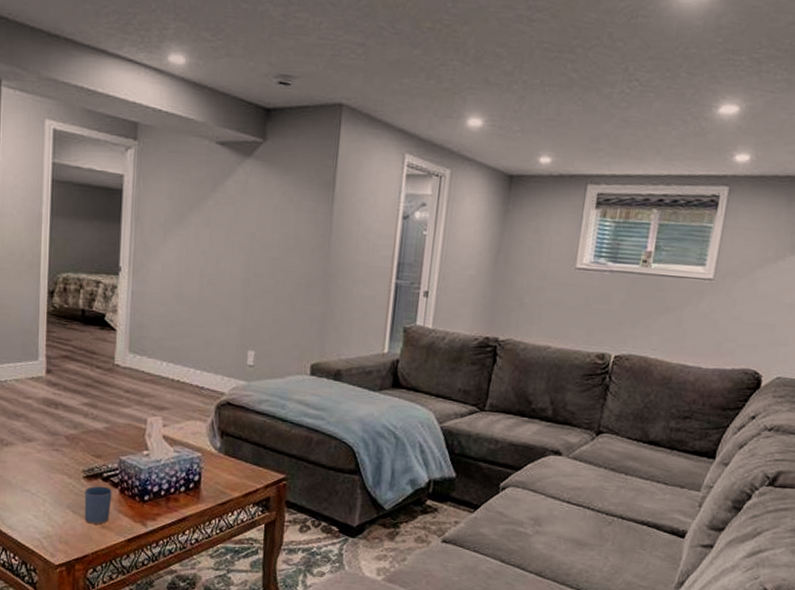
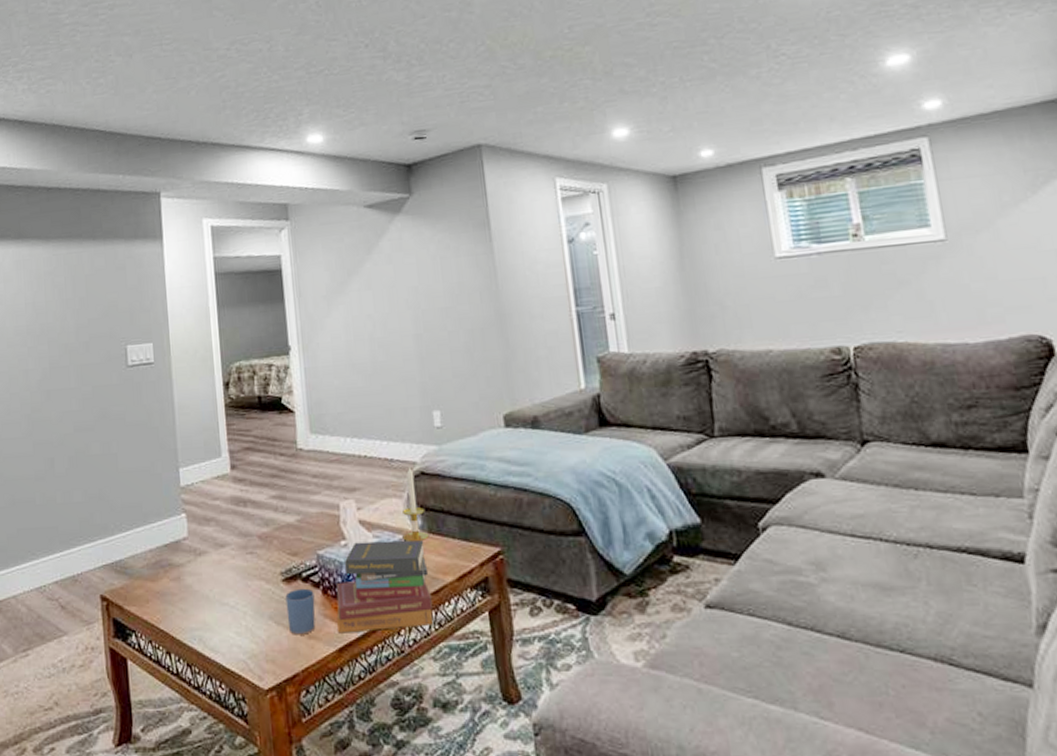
books: none [129,454,219,530] -> present [337,540,434,634]
candle: none [200,396,225,461] -> present [402,466,430,543]

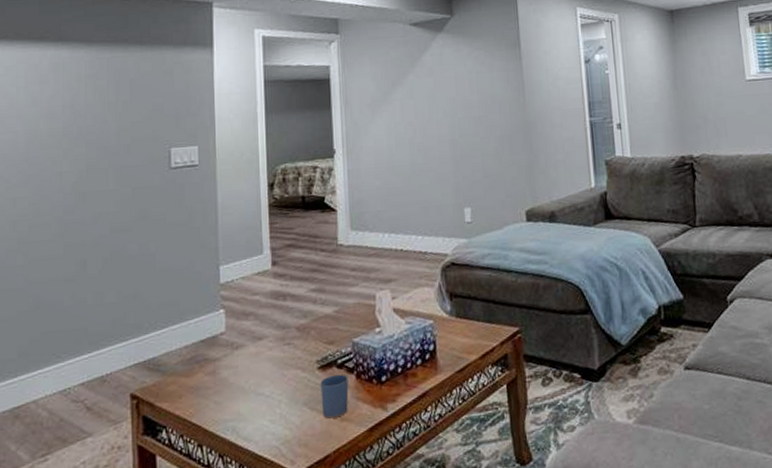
books: present [337,540,434,634] -> none [369,324,458,414]
candle: present [402,466,430,543] -> none [432,258,457,327]

